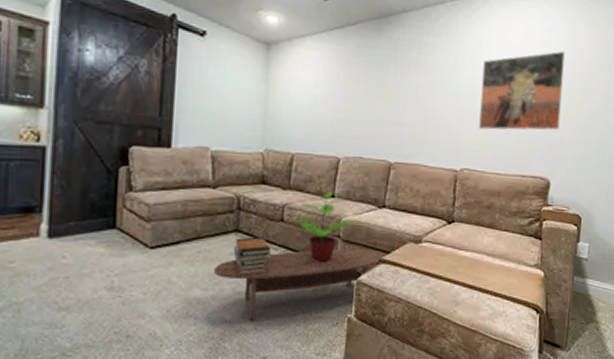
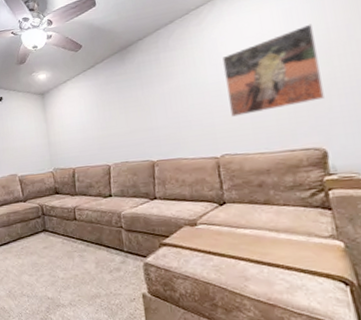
coffee table: present [214,248,385,320] -> none [34,235,165,297]
book stack: present [233,236,272,275] -> none [44,233,72,263]
potted plant: present [297,191,354,263] -> none [86,192,132,250]

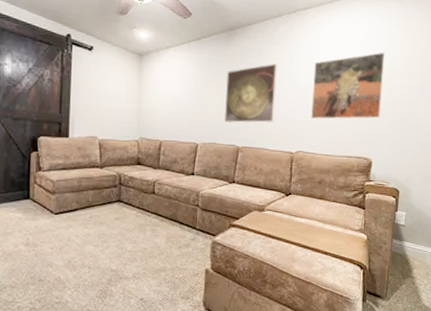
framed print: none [126,69,188,140] -> present [225,63,278,124]

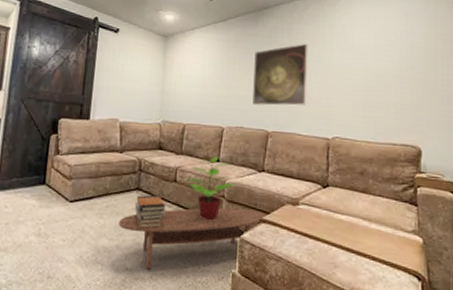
coffee table: none [103,215,235,270] -> present [119,207,265,270]
book stack: none [116,205,146,235] -> present [134,194,166,229]
potted plant: none [165,170,209,227] -> present [187,156,236,221]
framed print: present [311,52,385,119] -> none [347,30,426,102]

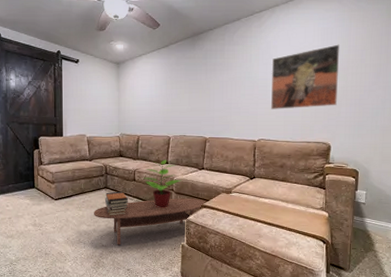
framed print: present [252,43,309,106] -> none [192,62,238,118]
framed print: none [347,30,426,102] -> present [271,44,339,109]

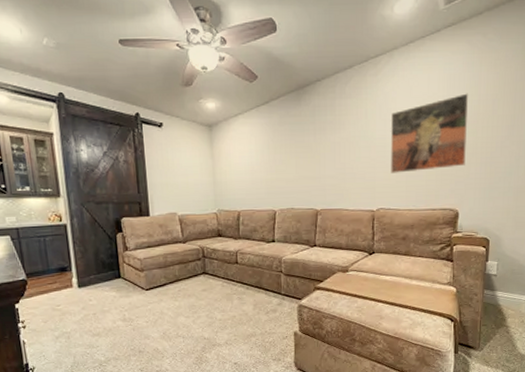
coffee table: present [94,198,205,245] -> none [192,279,319,337]
book stack: present [104,191,129,216] -> none [203,276,232,305]
potted plant: present [144,160,182,208] -> none [247,237,292,293]

